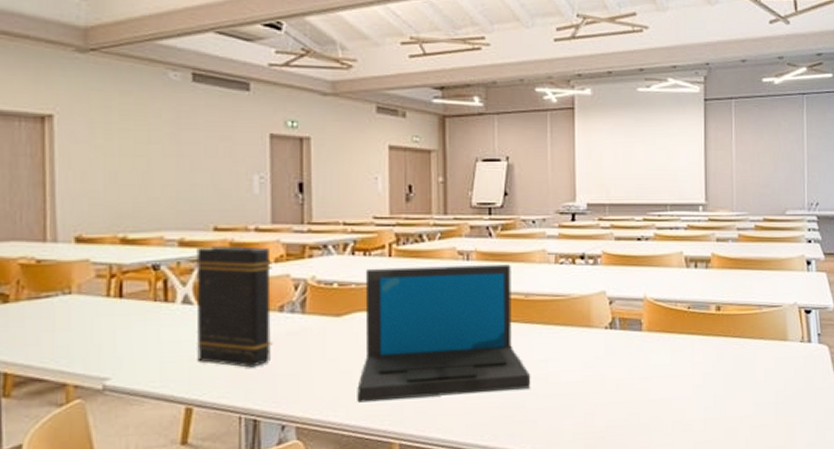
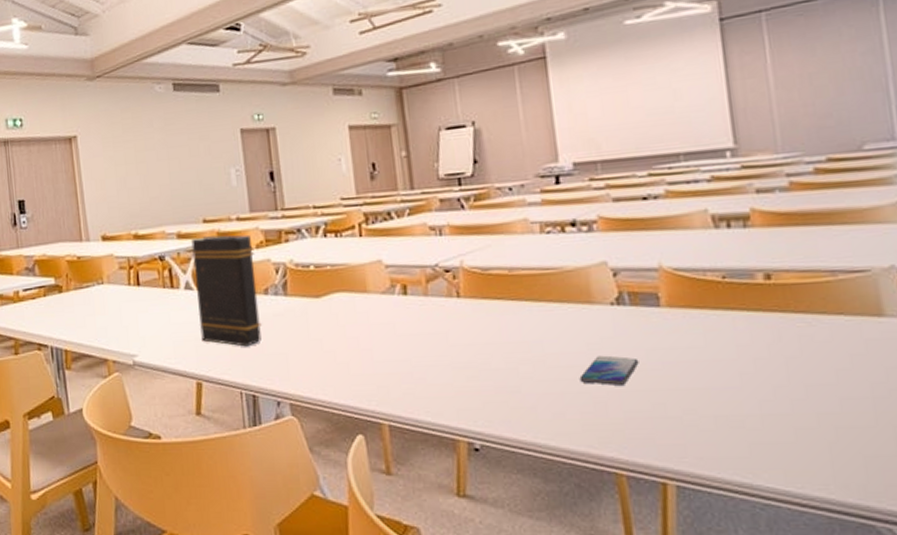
laptop: present [357,265,531,403] -> none [338,237,526,382]
smartphone: none [575,372,622,400] -> present [579,355,639,387]

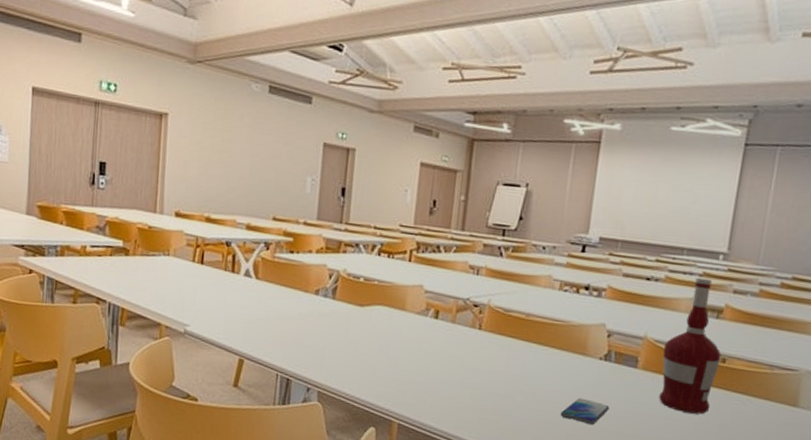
book: present [191,234,262,347] -> none [251,233,315,337]
alcohol: none [686,182,768,350] -> present [658,277,722,415]

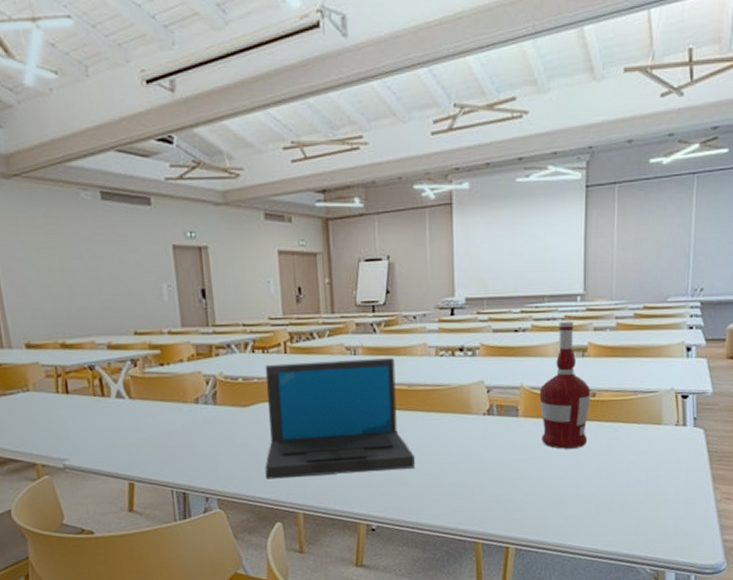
laptop: none [368,269,522,400] -> present [265,358,416,480]
smartphone: present [560,398,610,426] -> none [455,454,499,478]

